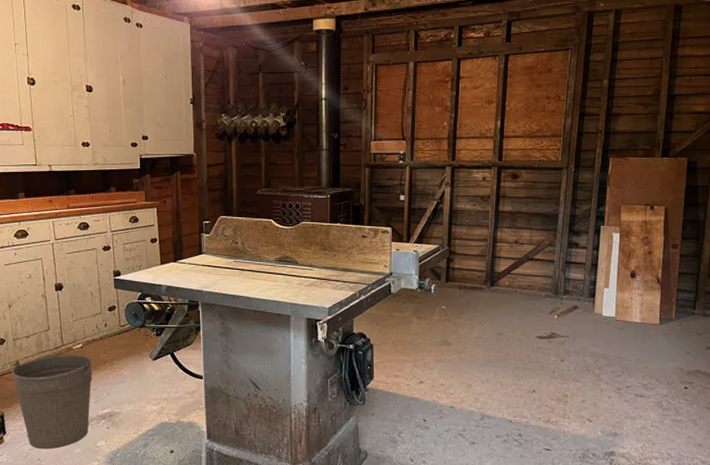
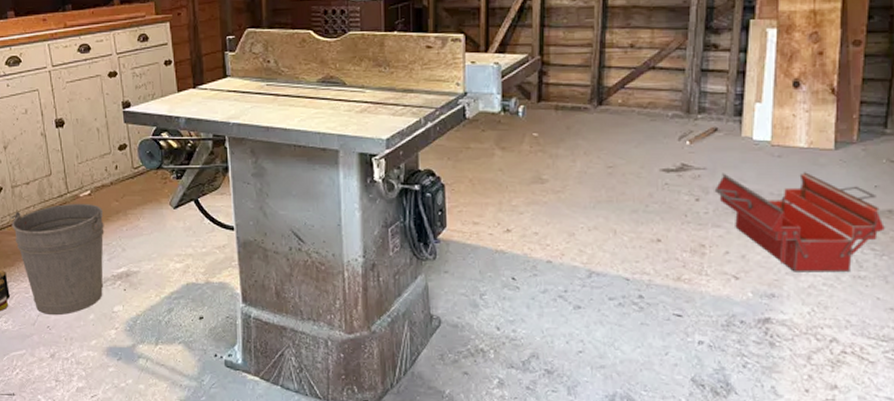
toolbox: none [574,340,694,417] -> present [714,172,885,273]

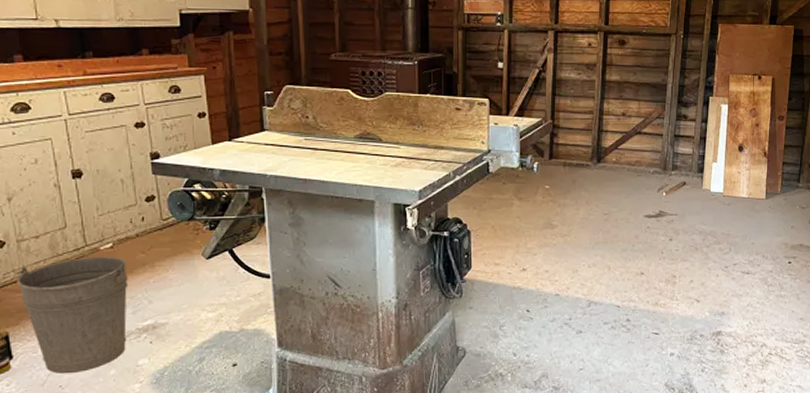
toolbox: present [714,172,885,273] -> none [683,217,797,295]

